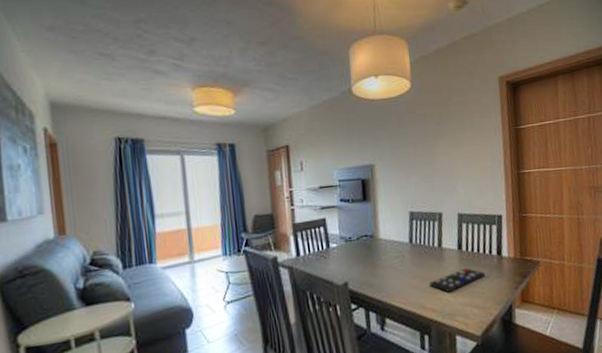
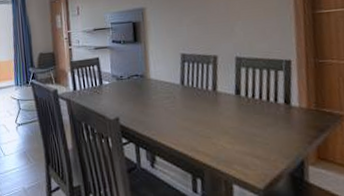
remote control: present [429,267,485,293] -> none [202,114,268,139]

